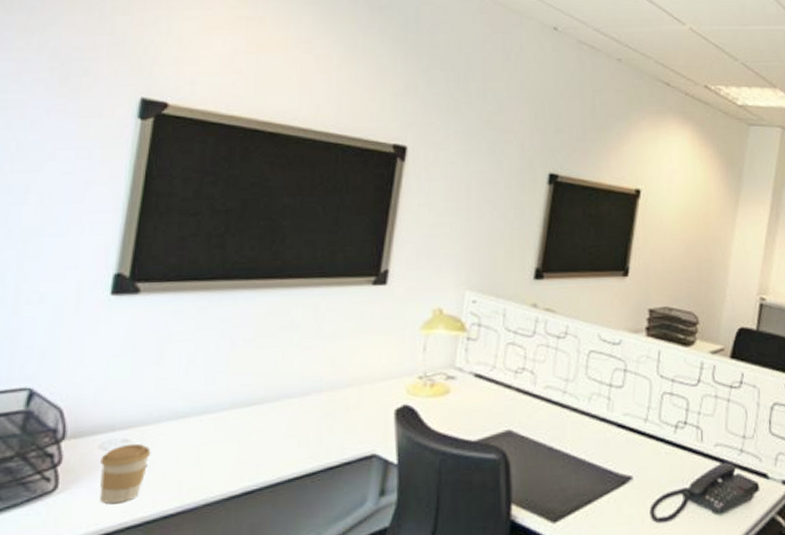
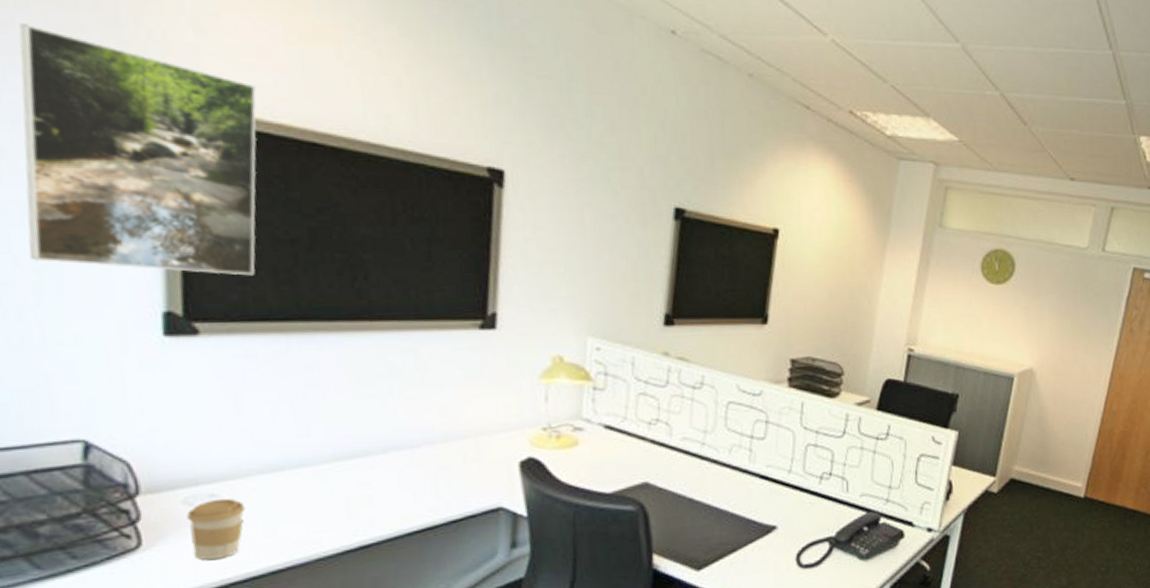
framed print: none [20,48,218,242] -> present [19,24,257,276]

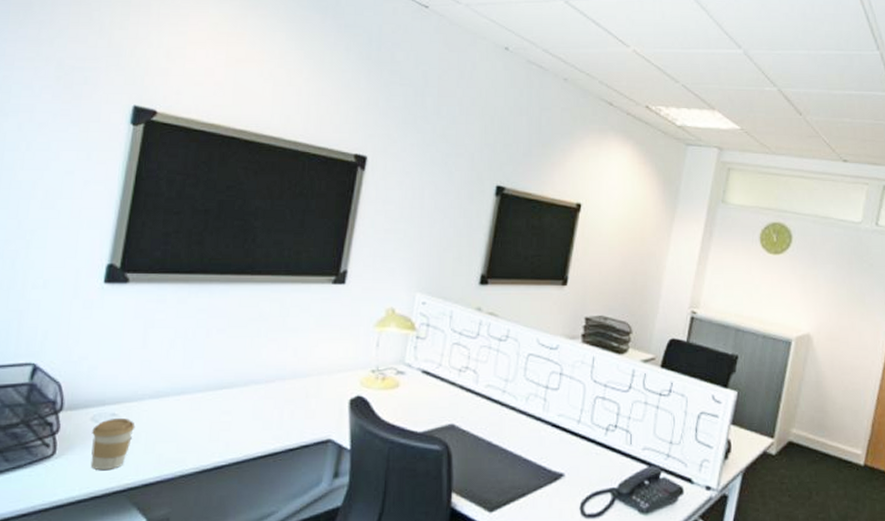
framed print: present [19,24,257,276] -> none [28,58,200,238]

